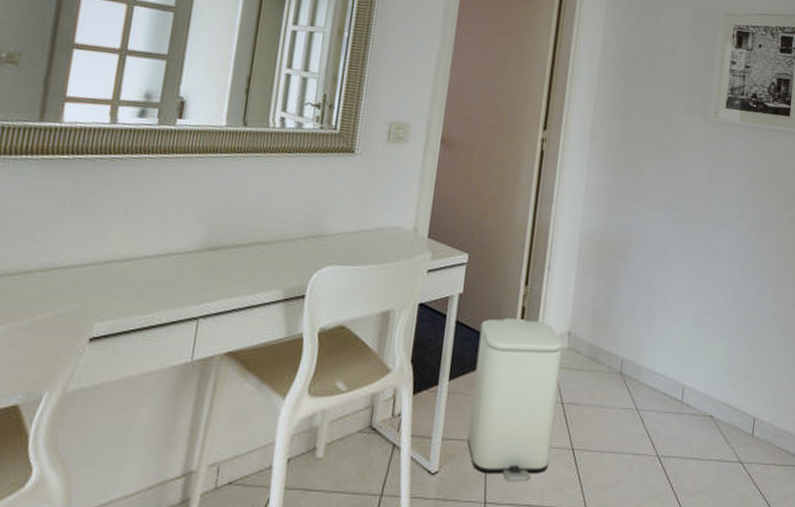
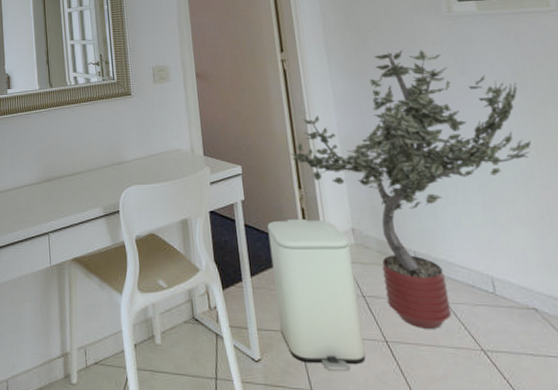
potted tree: none [525,148,753,436] -> present [290,50,532,329]

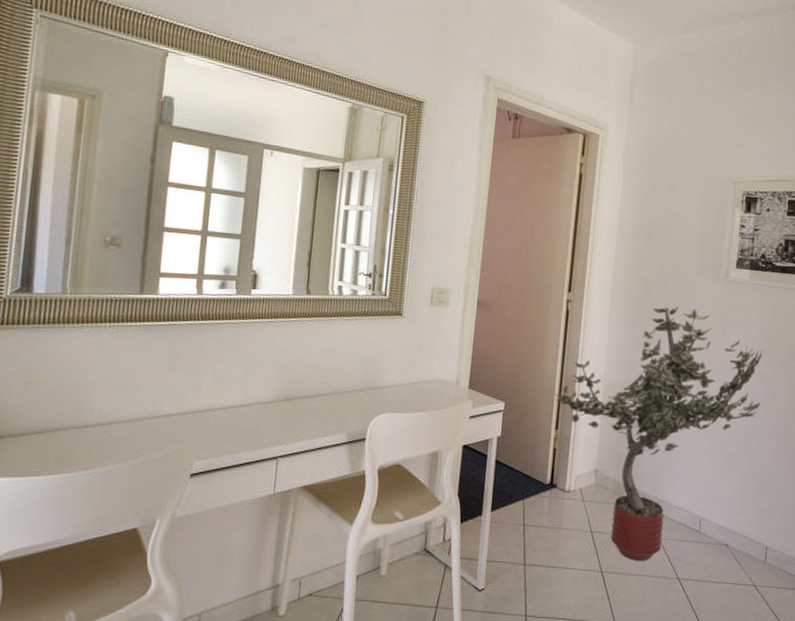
pedal bin: present [267,218,366,371] -> none [508,457,591,598]

